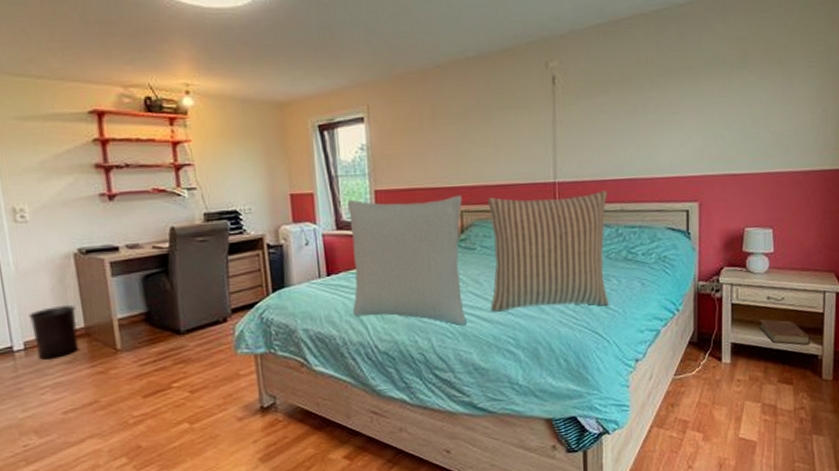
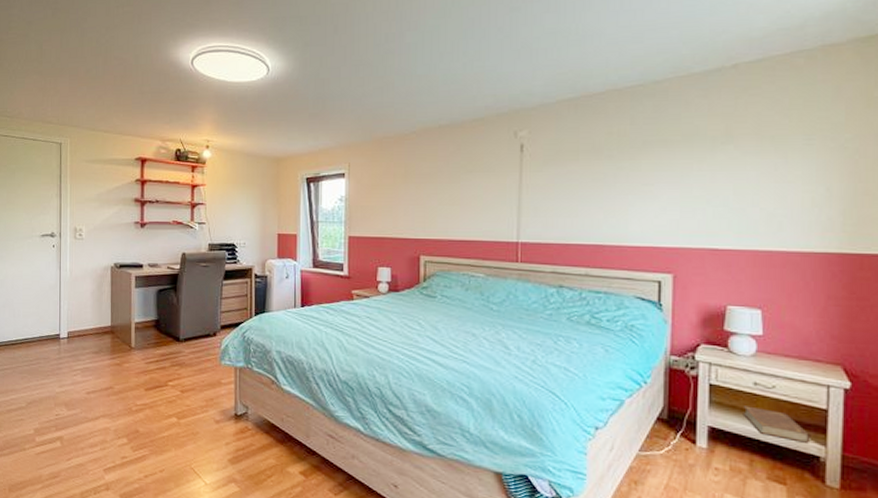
waste bin: present [28,304,79,361] -> none [74,306,106,349]
pillow: present [346,195,466,326] -> none [320,242,427,368]
pillow: present [488,190,609,312] -> none [446,251,572,368]

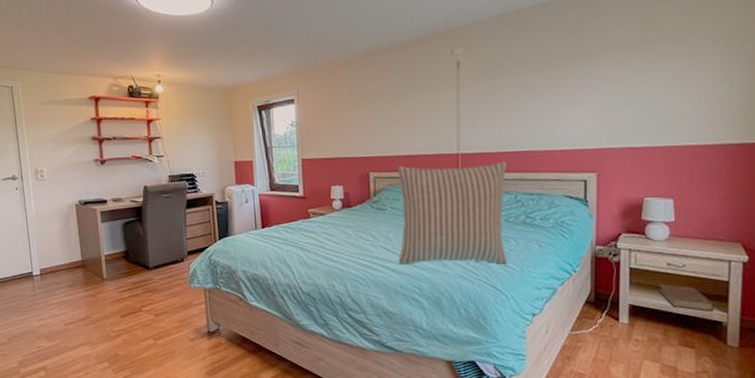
pillow: none [446,251,572,368] -> present [397,161,507,265]

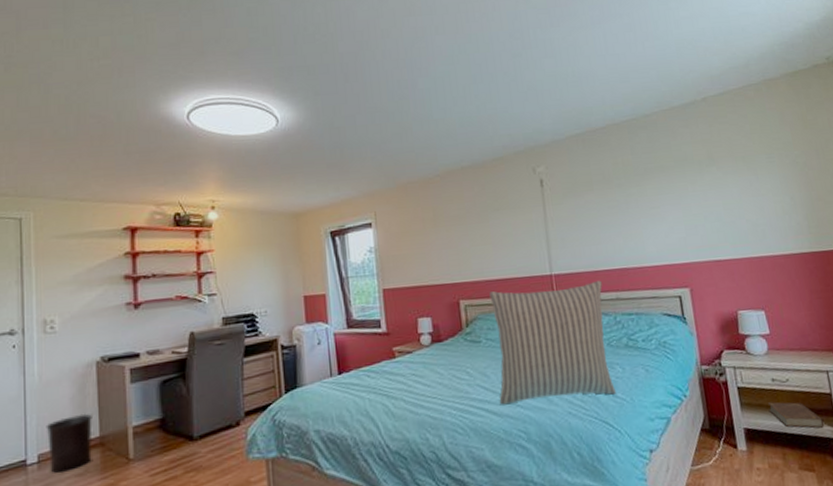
waste bin: none [43,242,77,284] -> present [46,413,92,474]

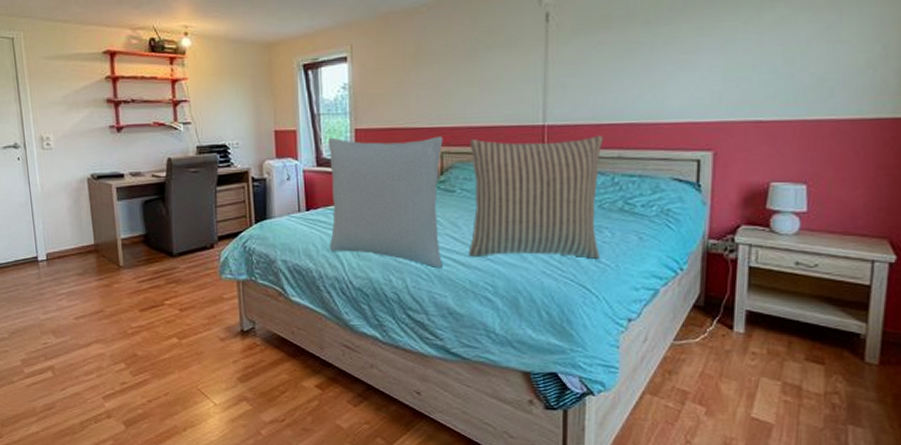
waste bin: present [46,413,92,474] -> none [50,223,89,271]
pillow: none [357,290,477,421] -> present [327,136,443,269]
book: present [767,402,825,428] -> none [782,287,852,321]

